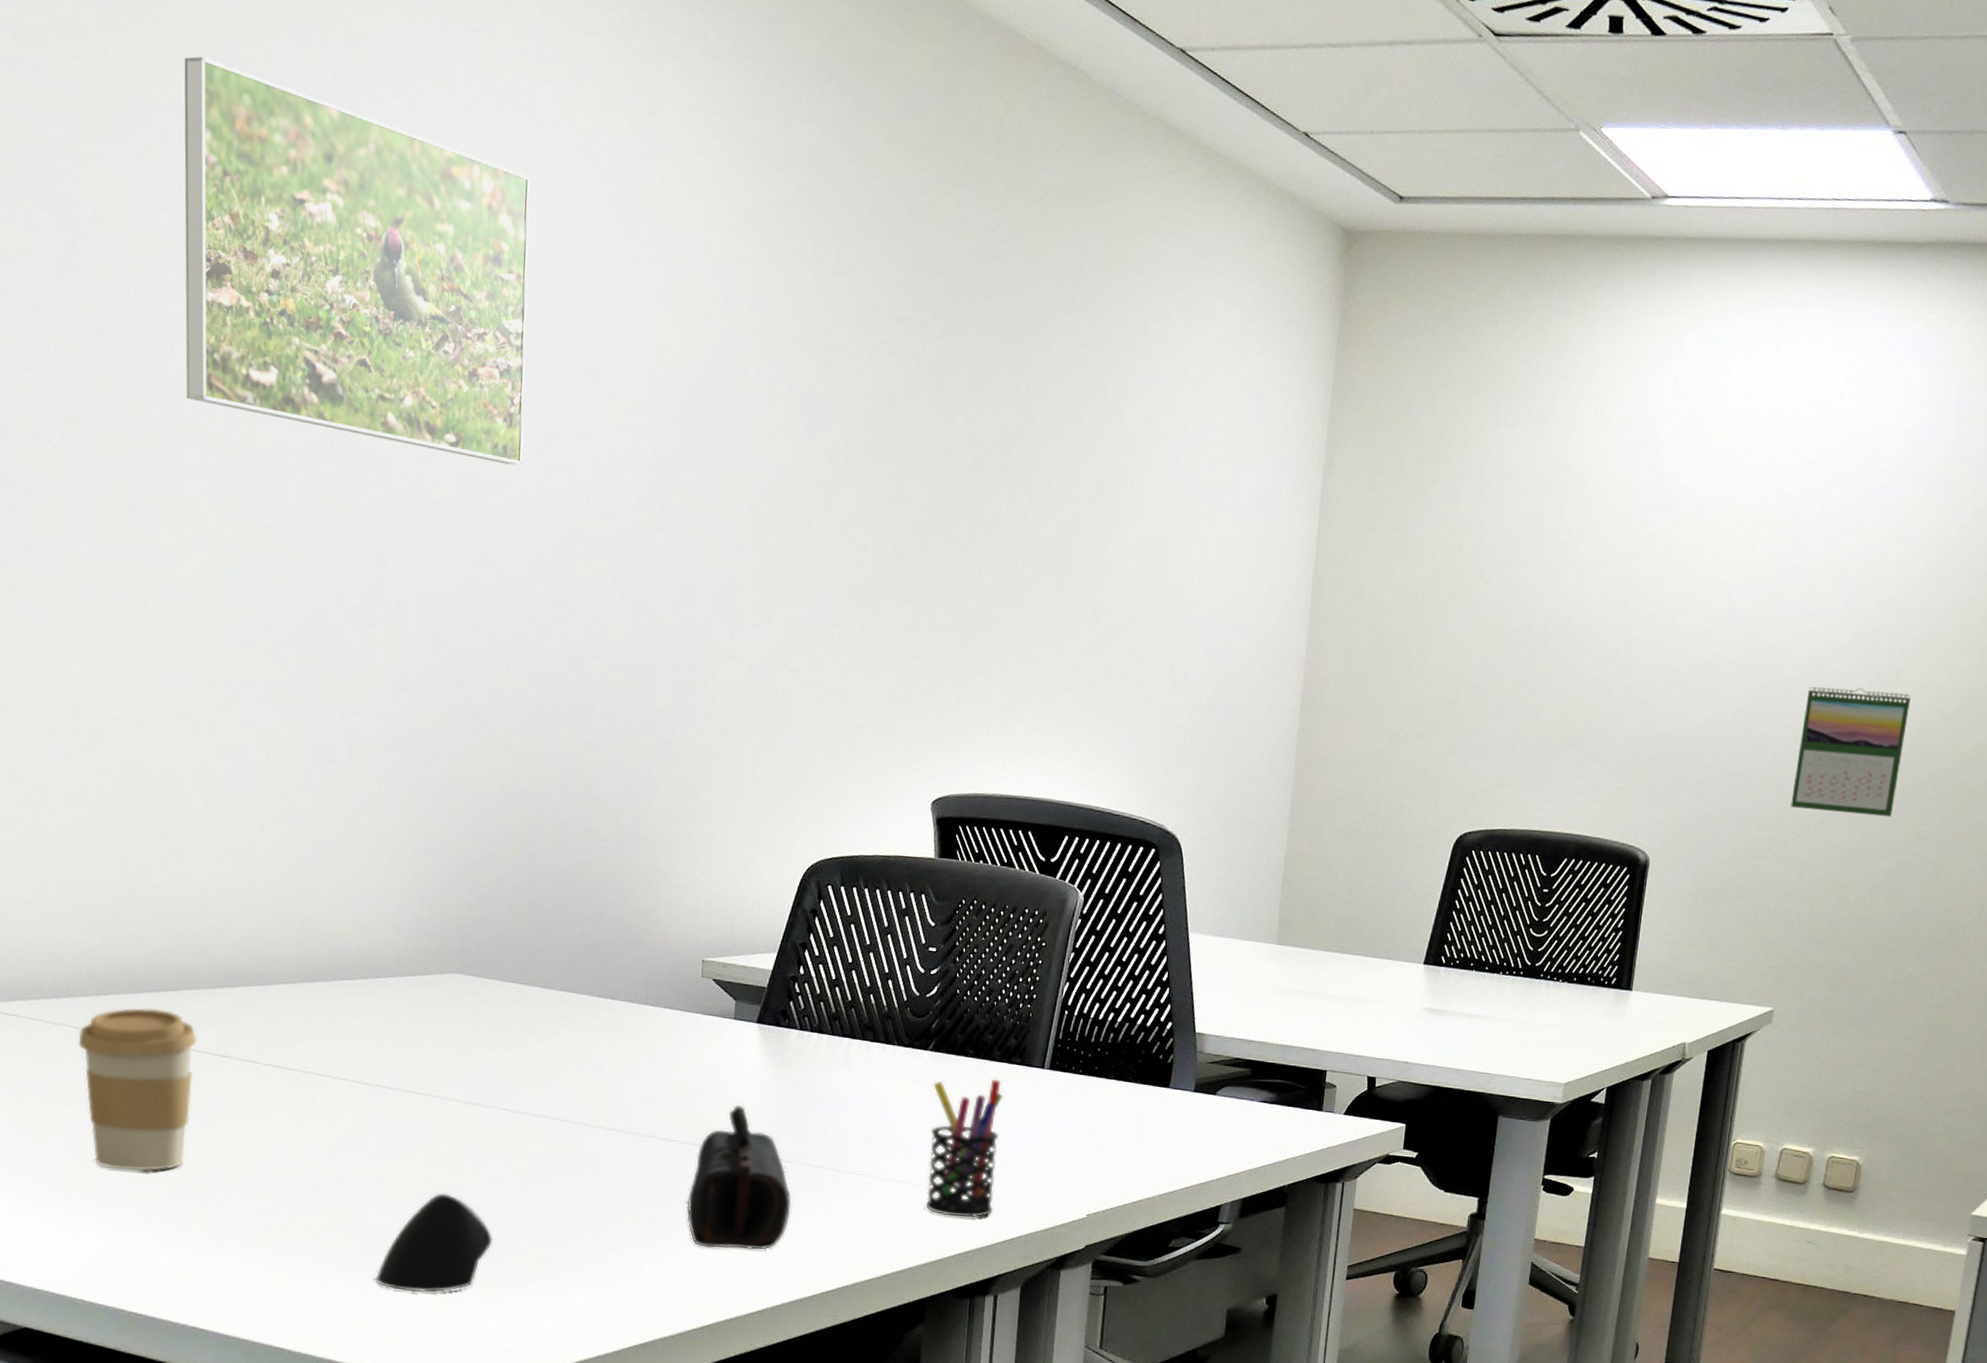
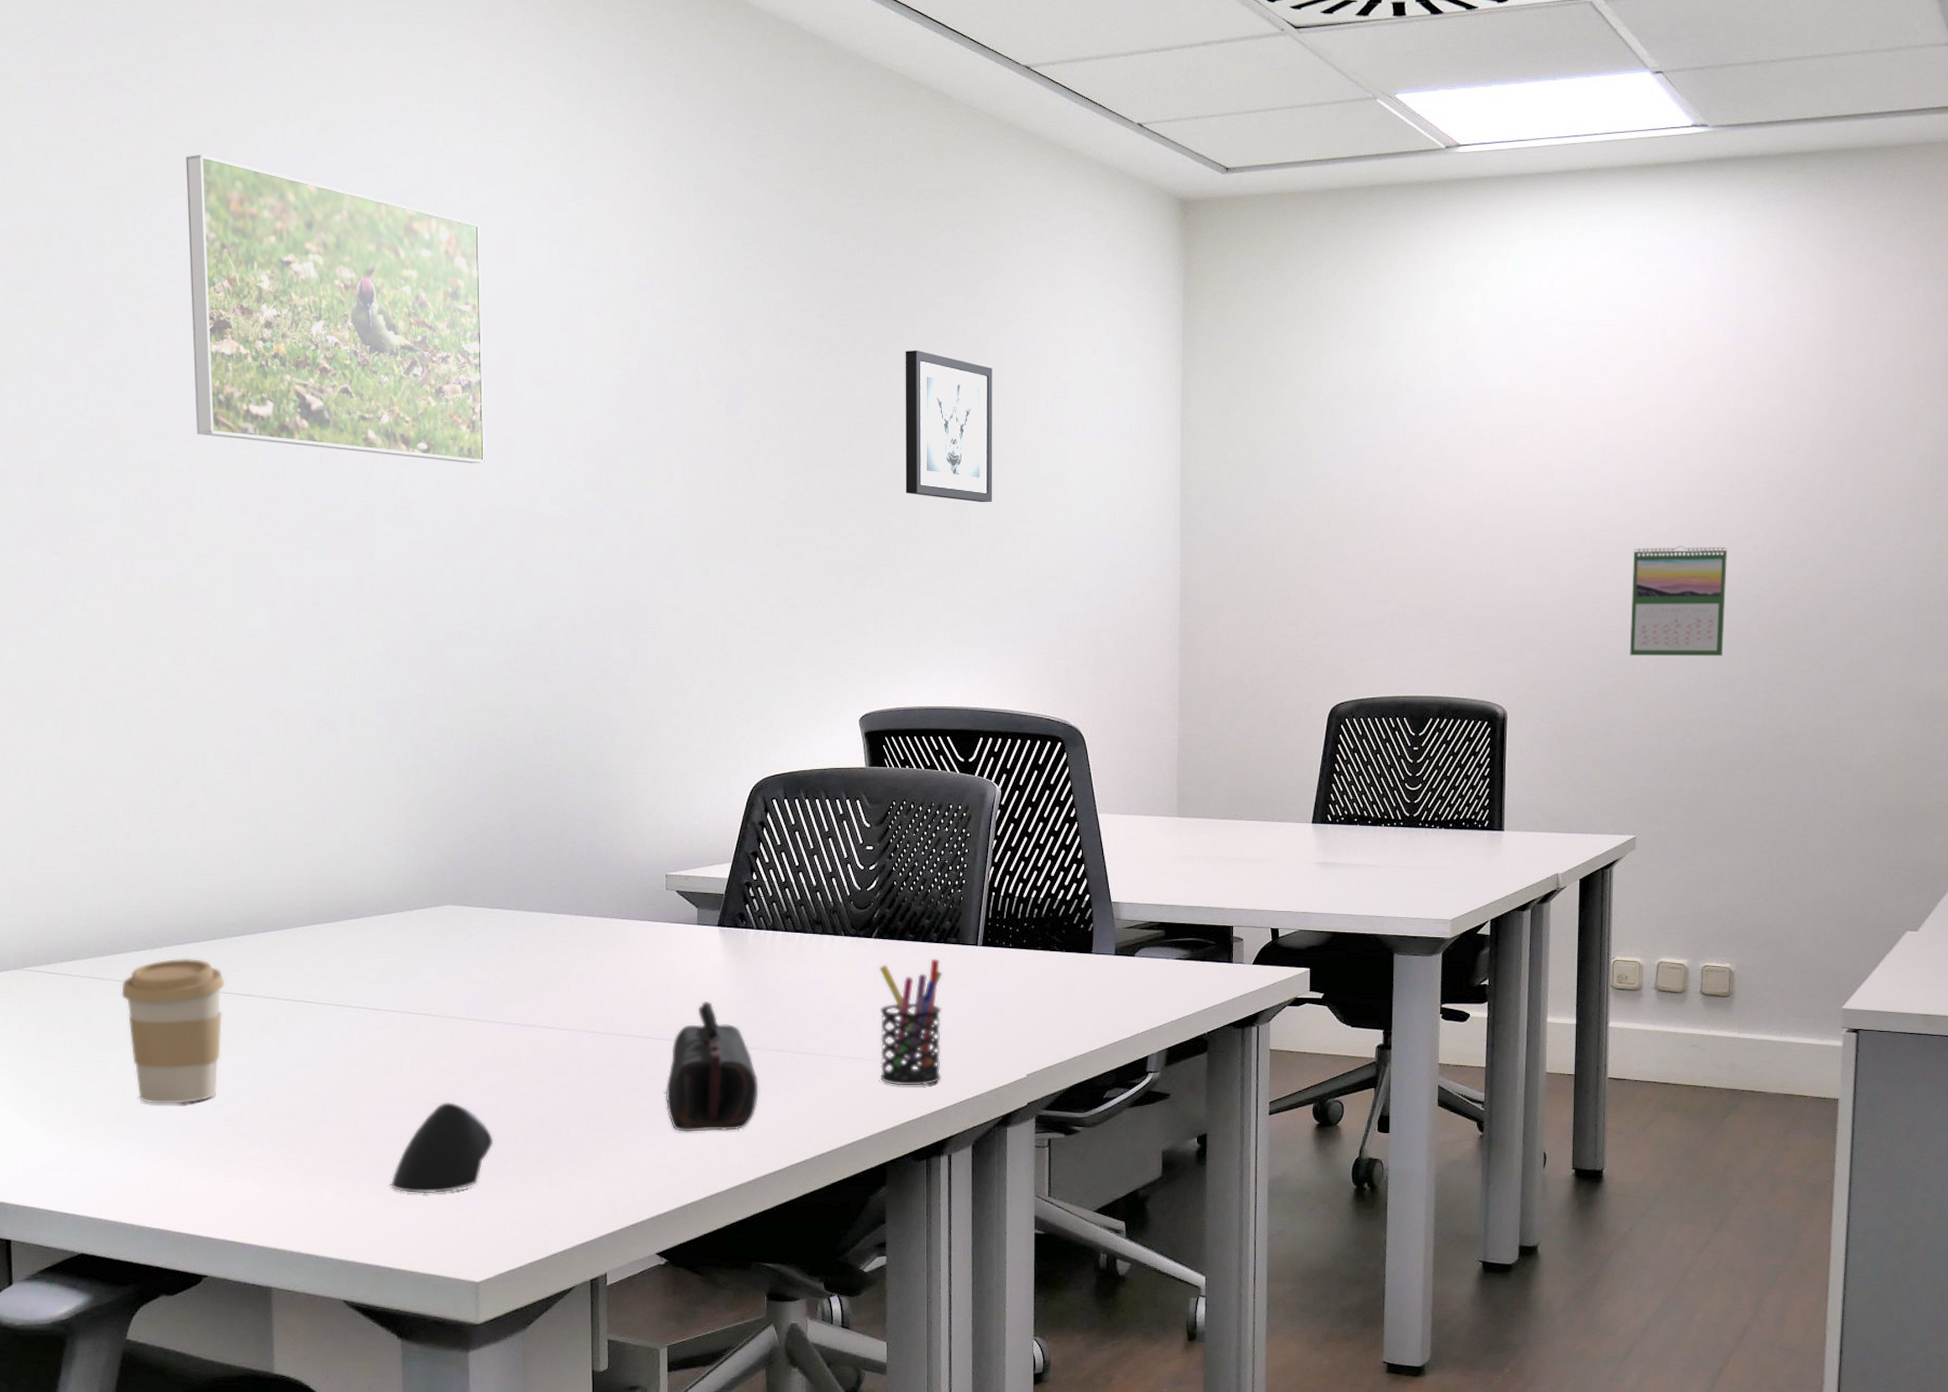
wall art: none [1003,378,1113,567] -> present [905,350,993,503]

